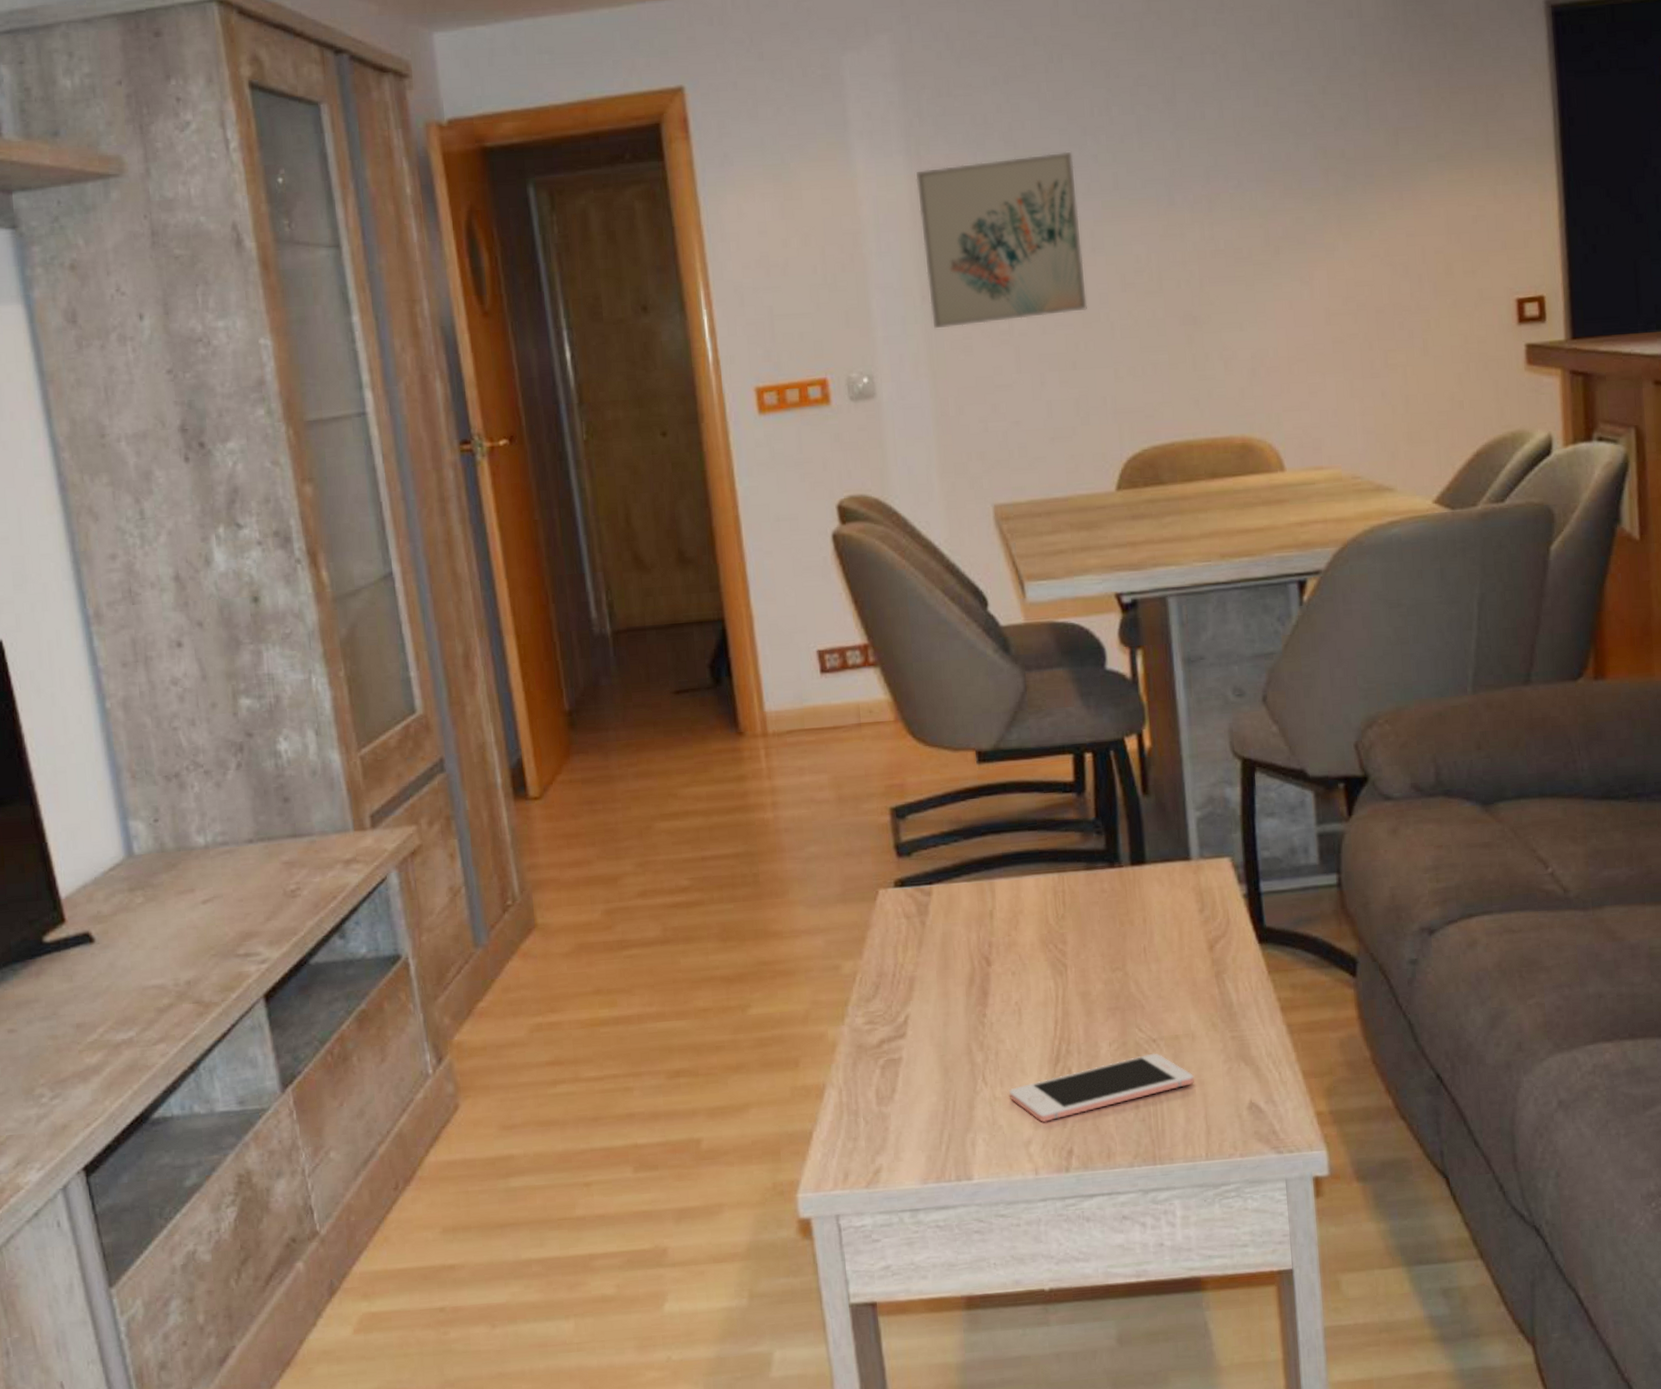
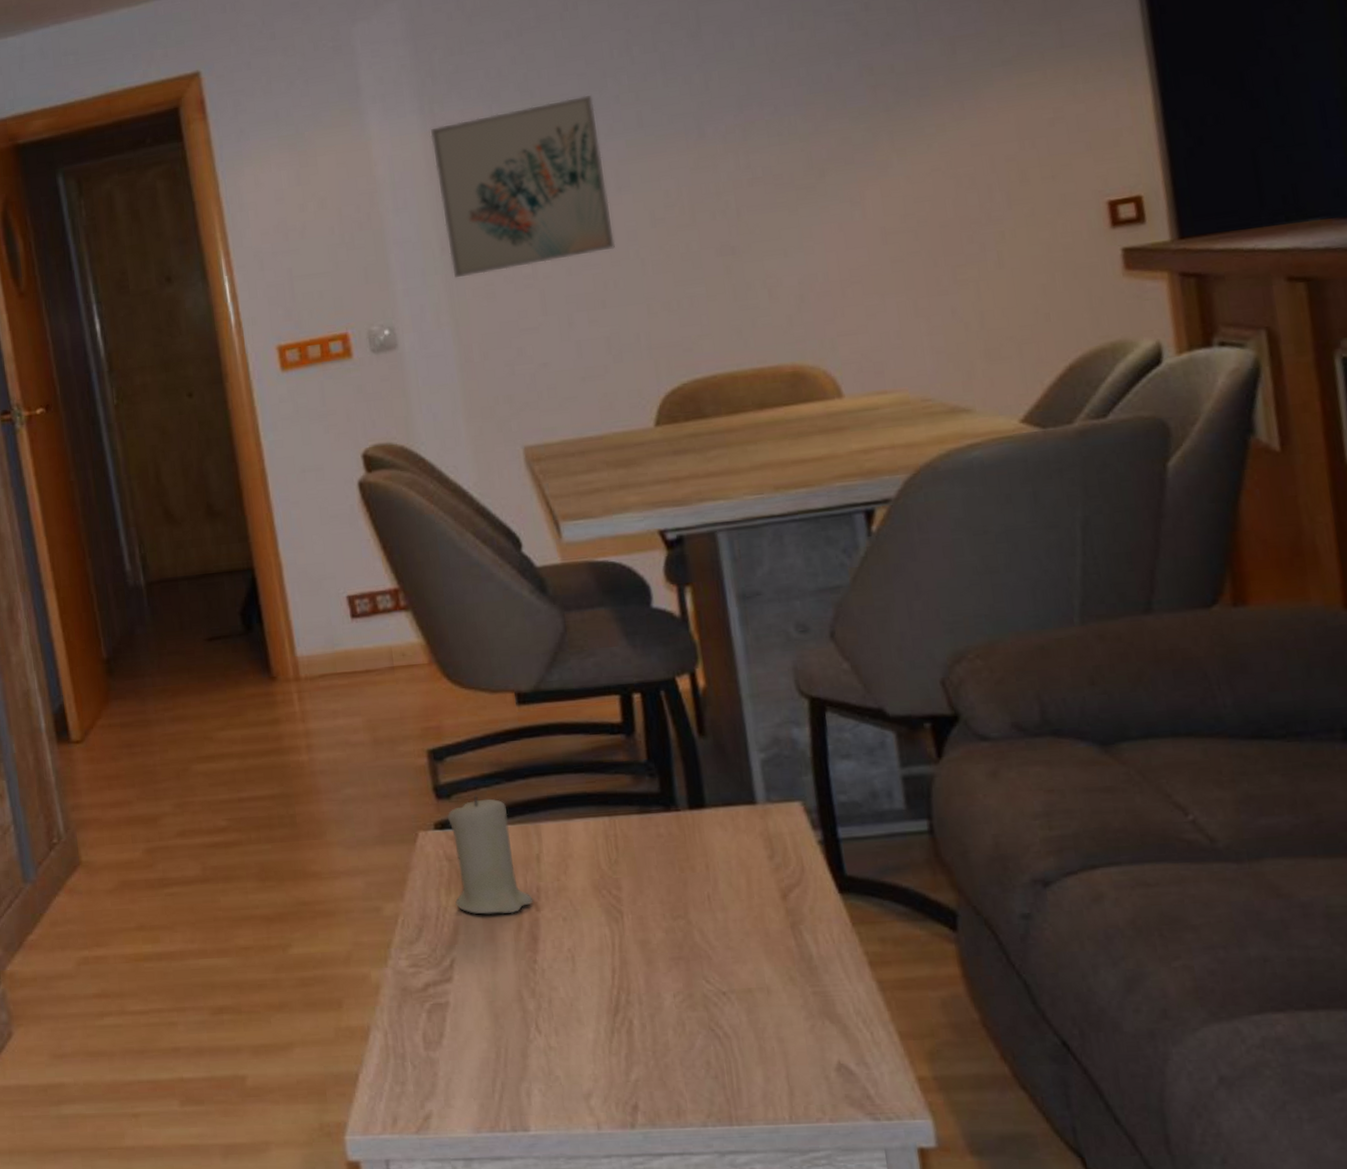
candle: none [907,852,985,971] -> present [448,795,533,915]
cell phone: present [1008,1053,1195,1123] -> none [564,1006,773,1076]

